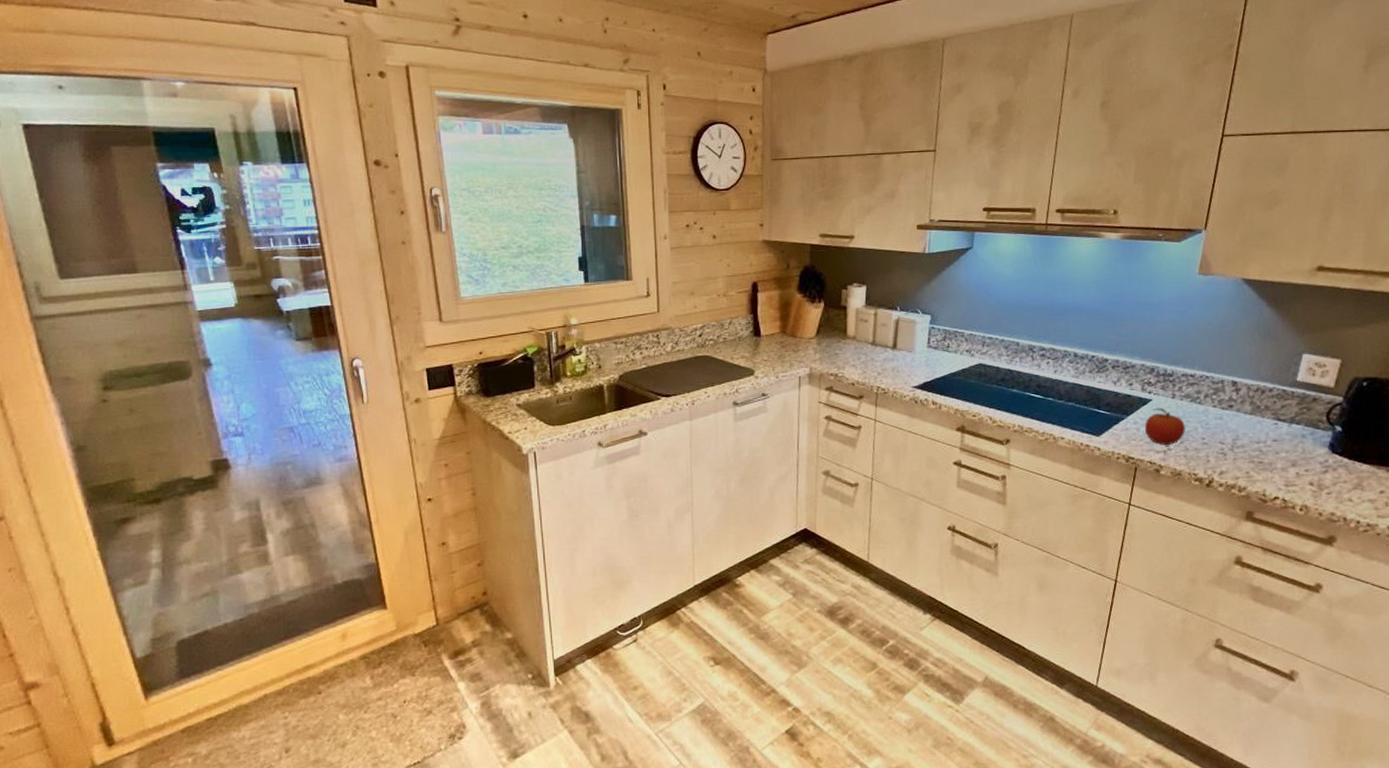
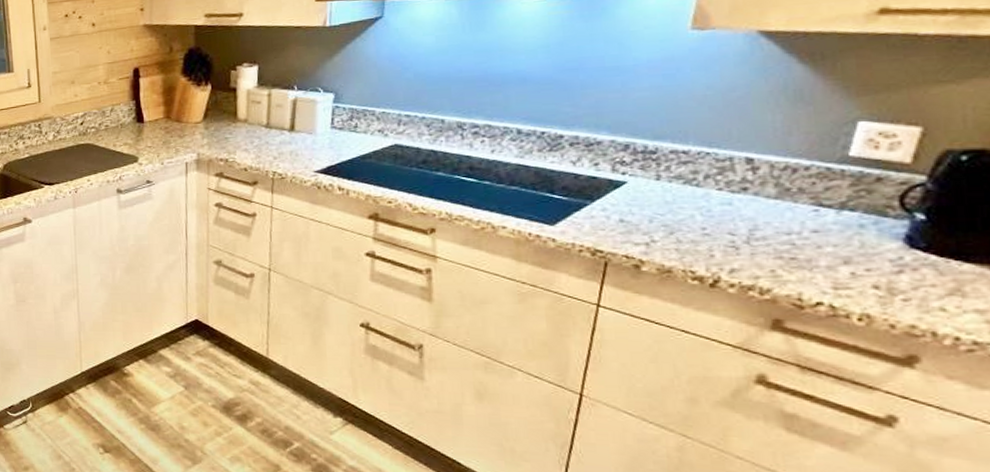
fruit: present [1144,407,1185,445] -> none [616,191,677,236]

